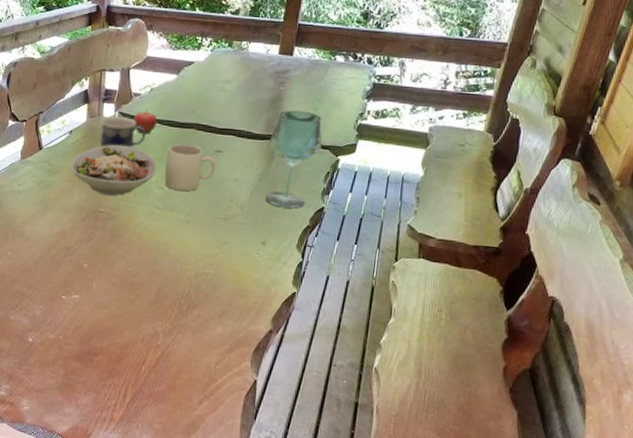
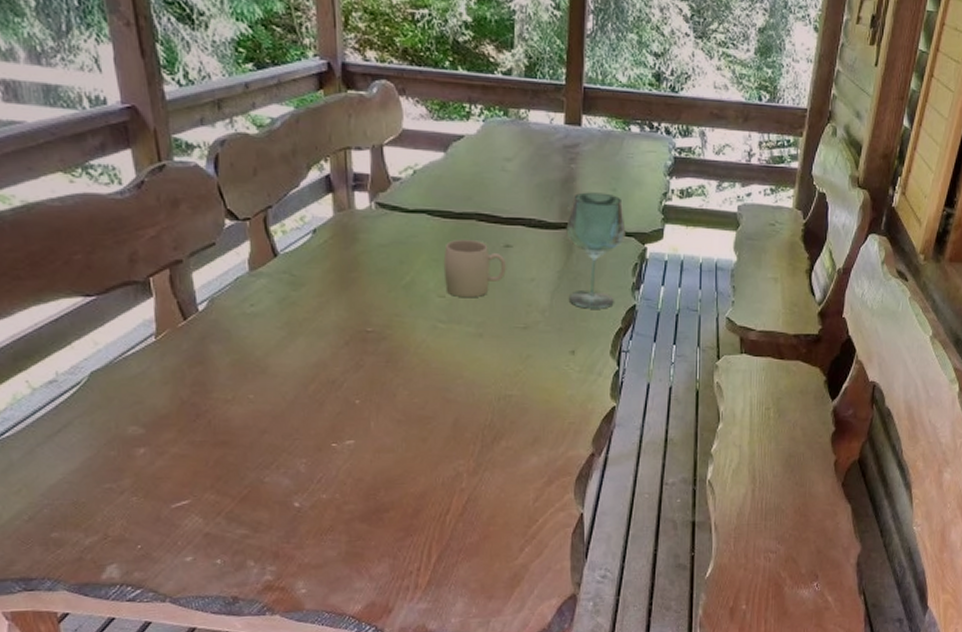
salad: present [70,144,157,197] -> none [320,244,434,311]
cup: present [99,116,147,148] -> none [352,208,415,249]
fruit: present [133,110,158,133] -> none [395,198,427,228]

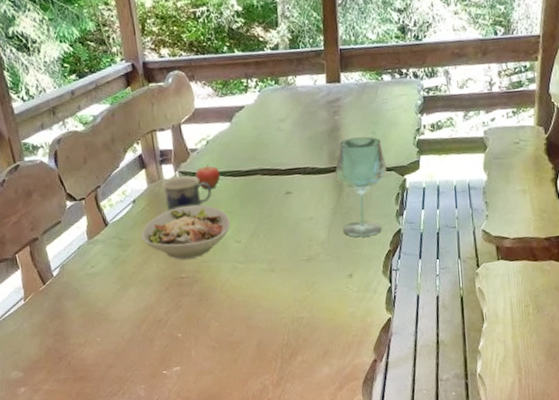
salad: none [320,244,434,311] -> present [141,204,231,260]
cup: none [352,208,415,249] -> present [162,175,212,211]
fruit: none [395,198,427,228] -> present [195,164,221,189]
mug: present [443,238,506,298] -> none [236,191,289,241]

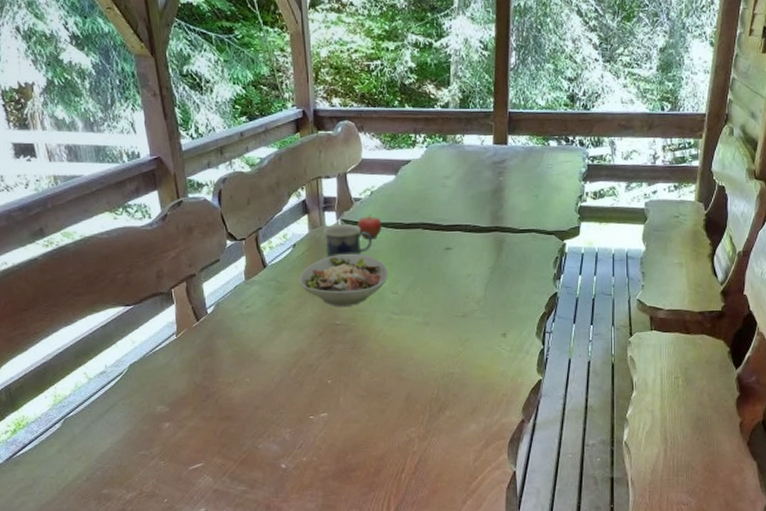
wine glass: present [335,136,387,238] -> none [496,199,547,298]

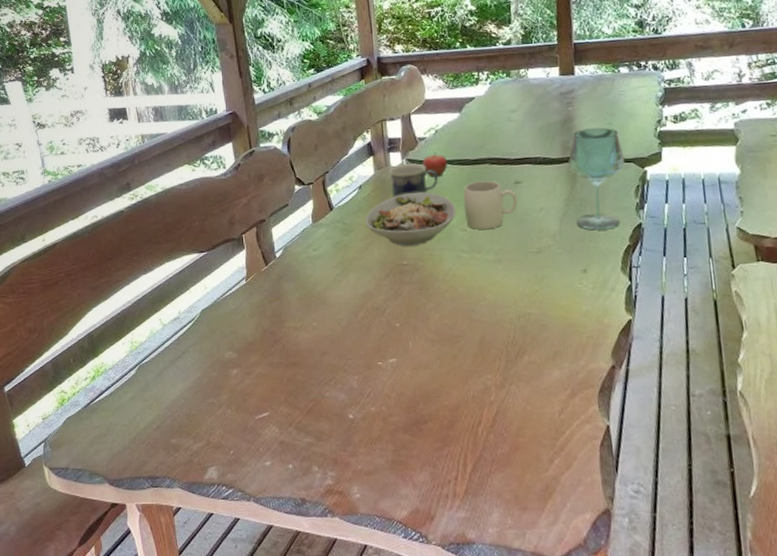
mug: none [396,244,447,294] -> present [463,180,518,230]
wine glass: none [496,199,547,298] -> present [568,127,625,231]

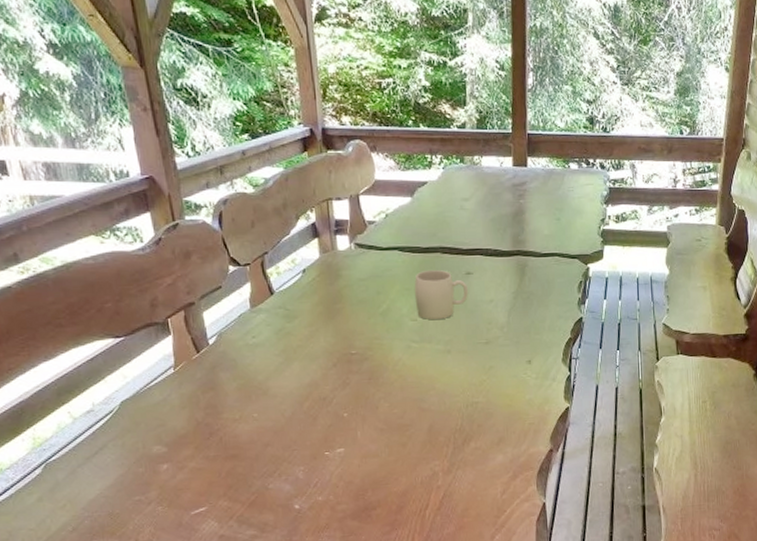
salad: present [365,191,456,247] -> none [310,278,407,336]
cup: present [388,163,439,198] -> none [335,248,389,284]
fruit: present [422,152,448,176] -> none [371,238,399,263]
wine glass: present [568,127,625,231] -> none [518,222,570,323]

